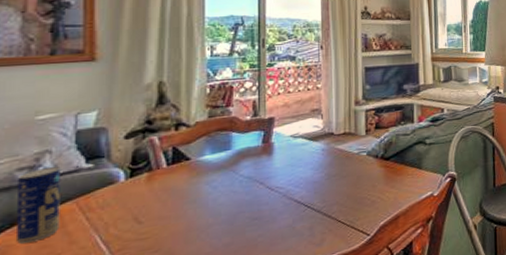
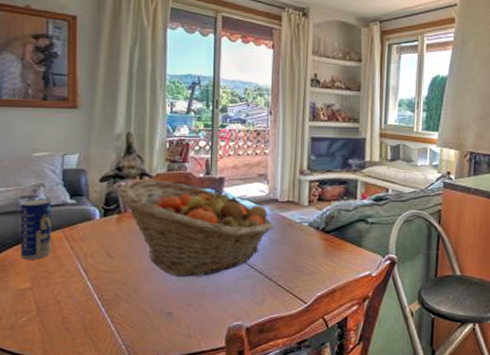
fruit basket: none [147,128,331,232] -> present [117,179,274,278]

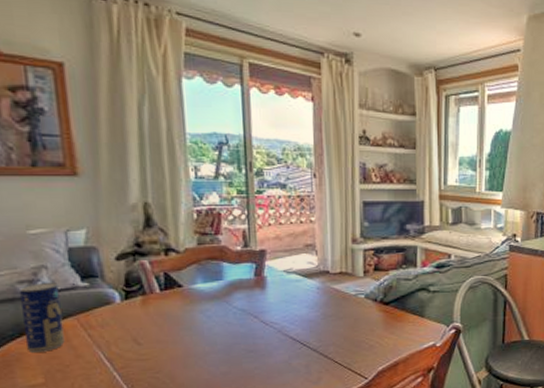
fruit basket: present [117,179,274,278] -> none [138,255,327,361]

